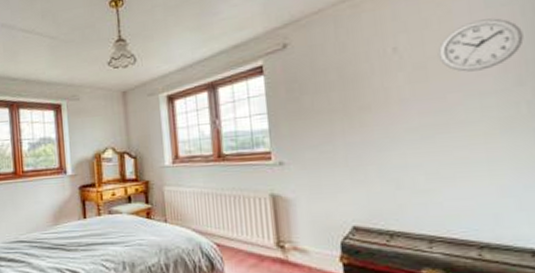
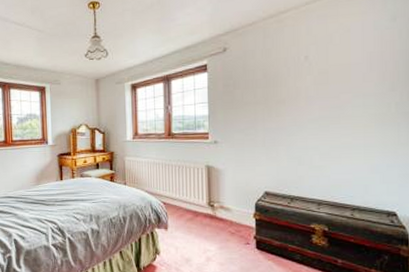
wall clock: present [437,18,524,72] -> none [337,38,398,78]

